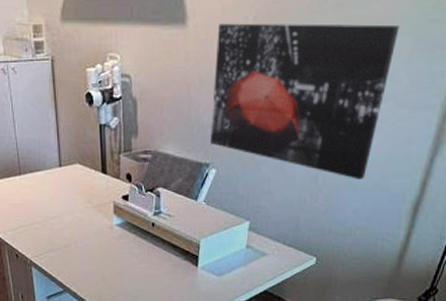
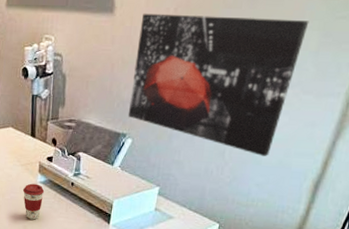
coffee cup: none [97,227,122,269] -> present [22,183,45,220]

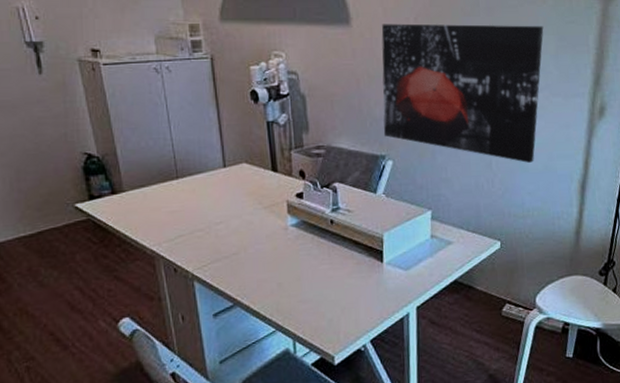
coffee cup: present [22,183,45,220] -> none [270,228,299,274]

